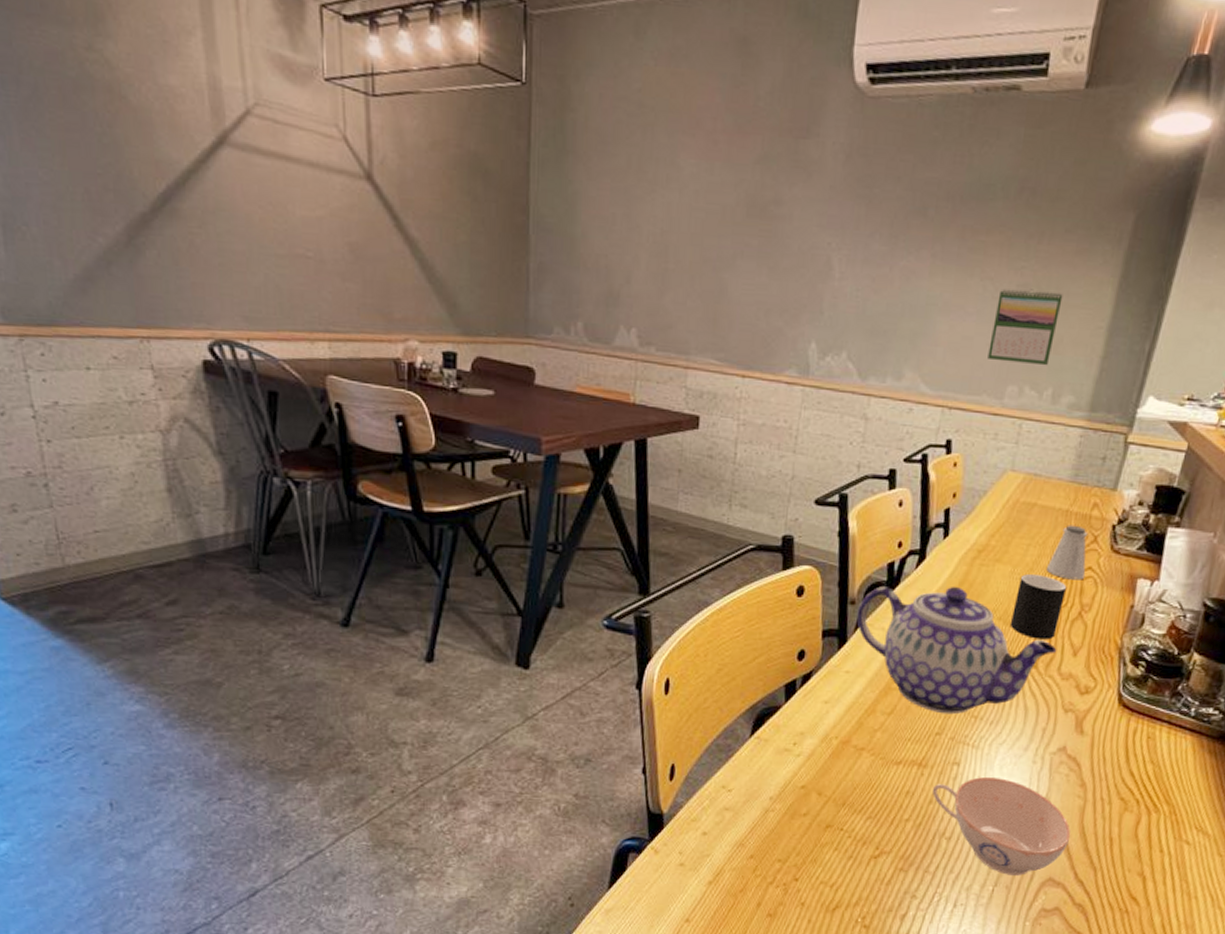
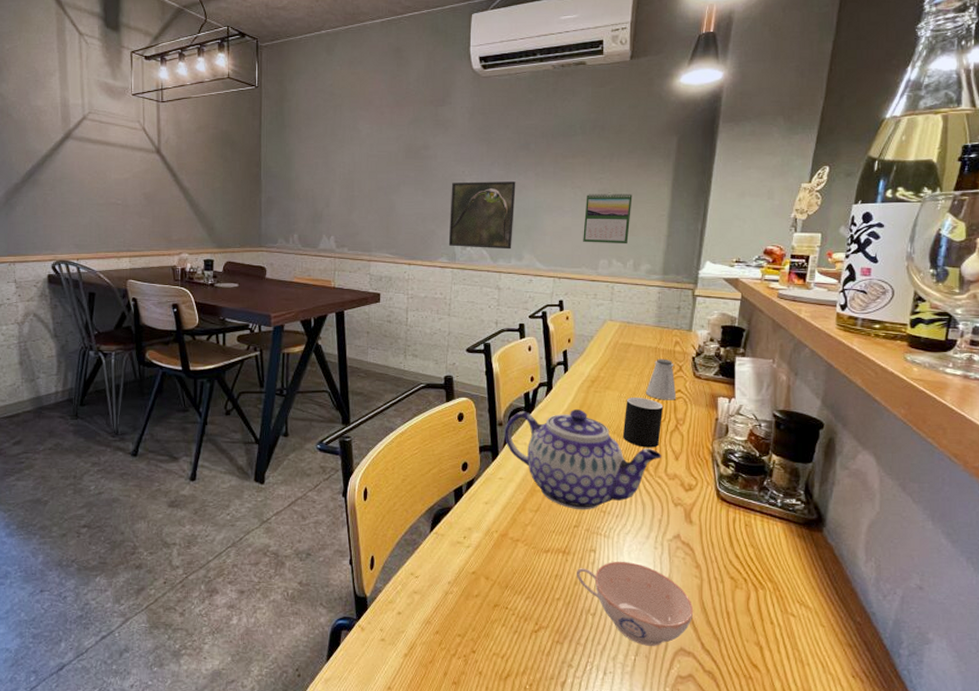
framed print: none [800,259,903,364] -> present [448,181,516,250]

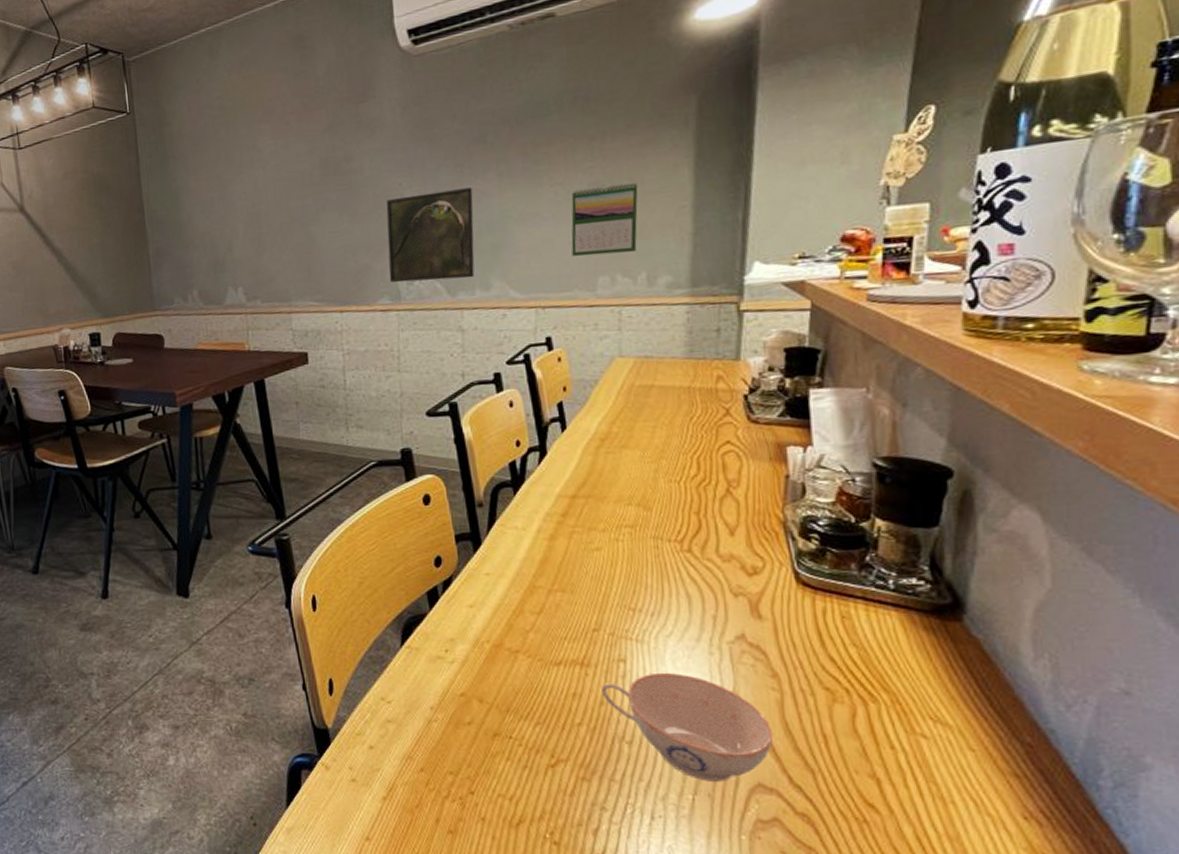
teapot: present [505,410,662,510] -> none [487,478,710,609]
cup: present [622,398,664,448] -> none [650,455,707,522]
saltshaker: present [645,358,677,400] -> none [678,400,725,457]

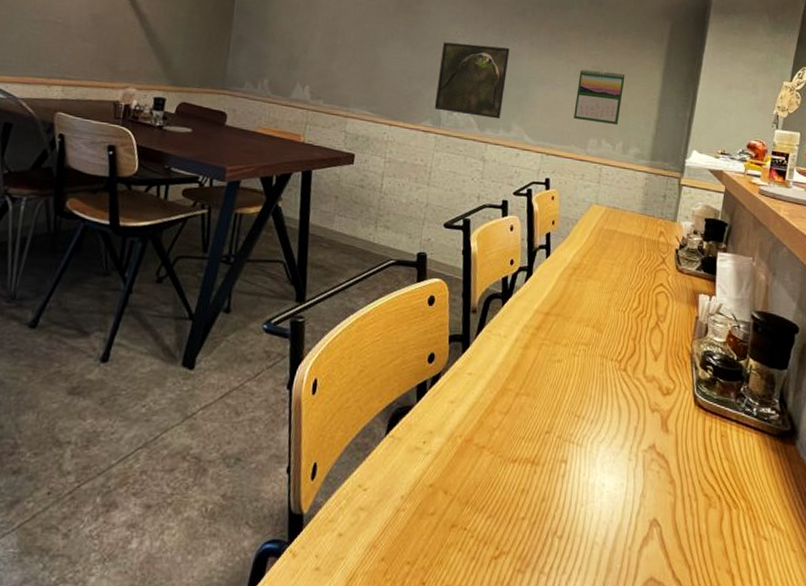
teacup: present [602,672,774,782] -> none [545,473,666,575]

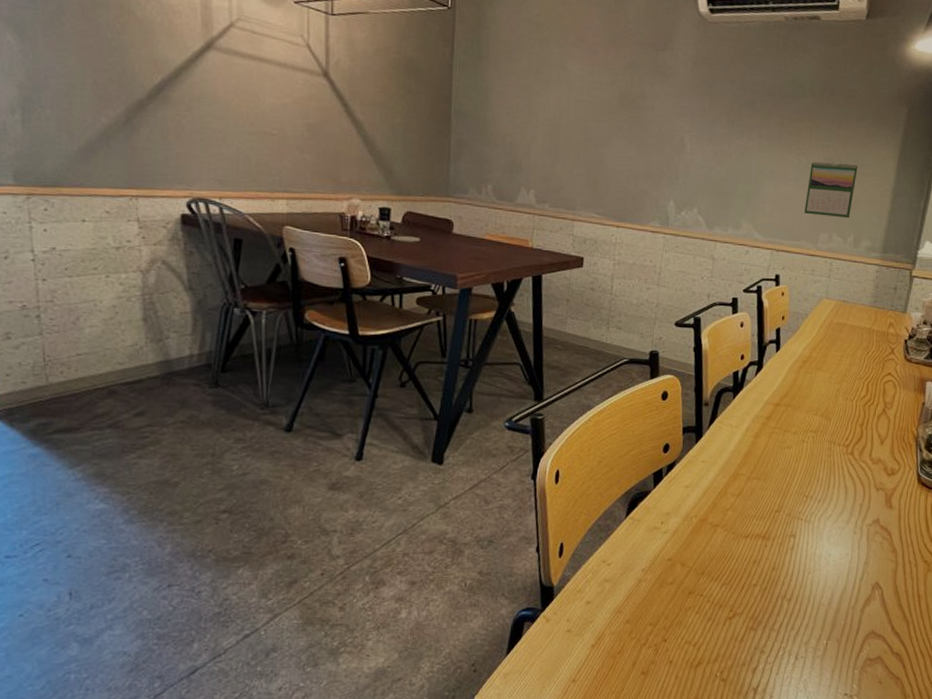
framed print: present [434,42,510,119] -> none [661,138,738,217]

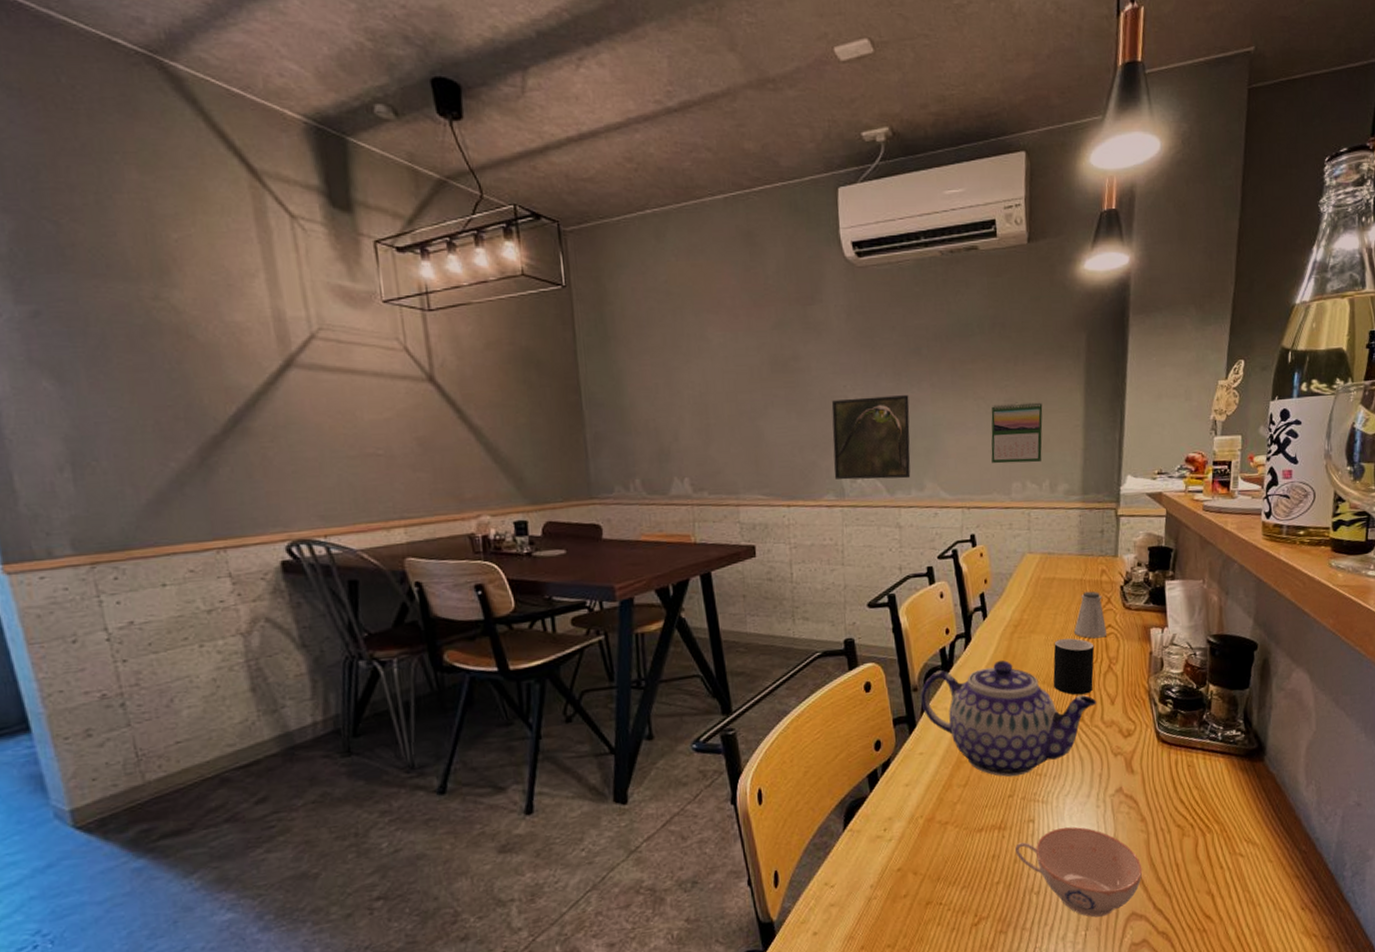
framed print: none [661,138,738,217] -> present [831,395,911,480]
teapot: none [710,390,868,495] -> present [921,660,1097,777]
teacup: none [775,546,887,630] -> present [1015,826,1143,918]
cup: none [830,379,873,432] -> present [1053,638,1095,695]
saltshaker: none [856,340,887,384] -> present [1073,591,1108,639]

